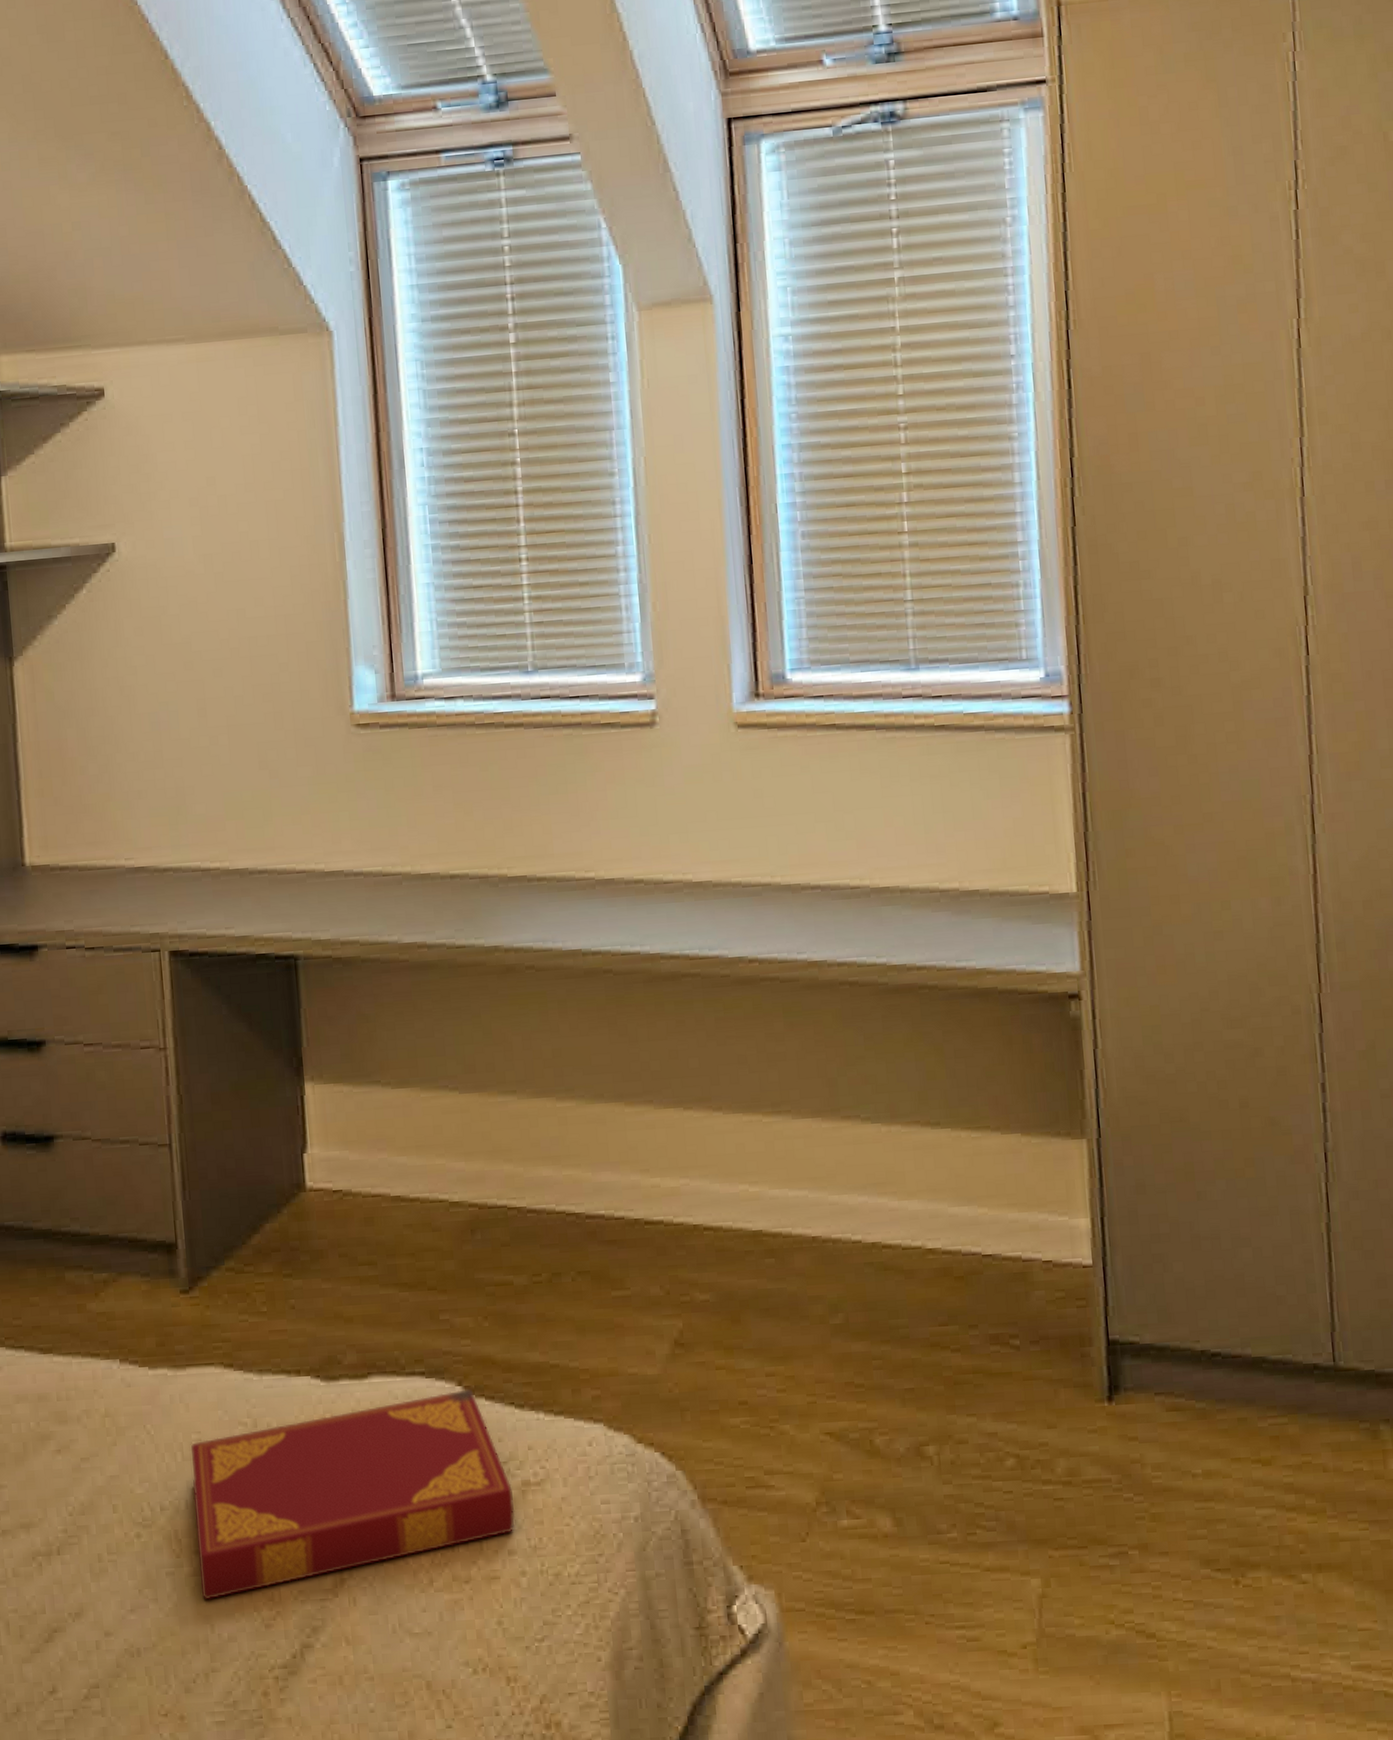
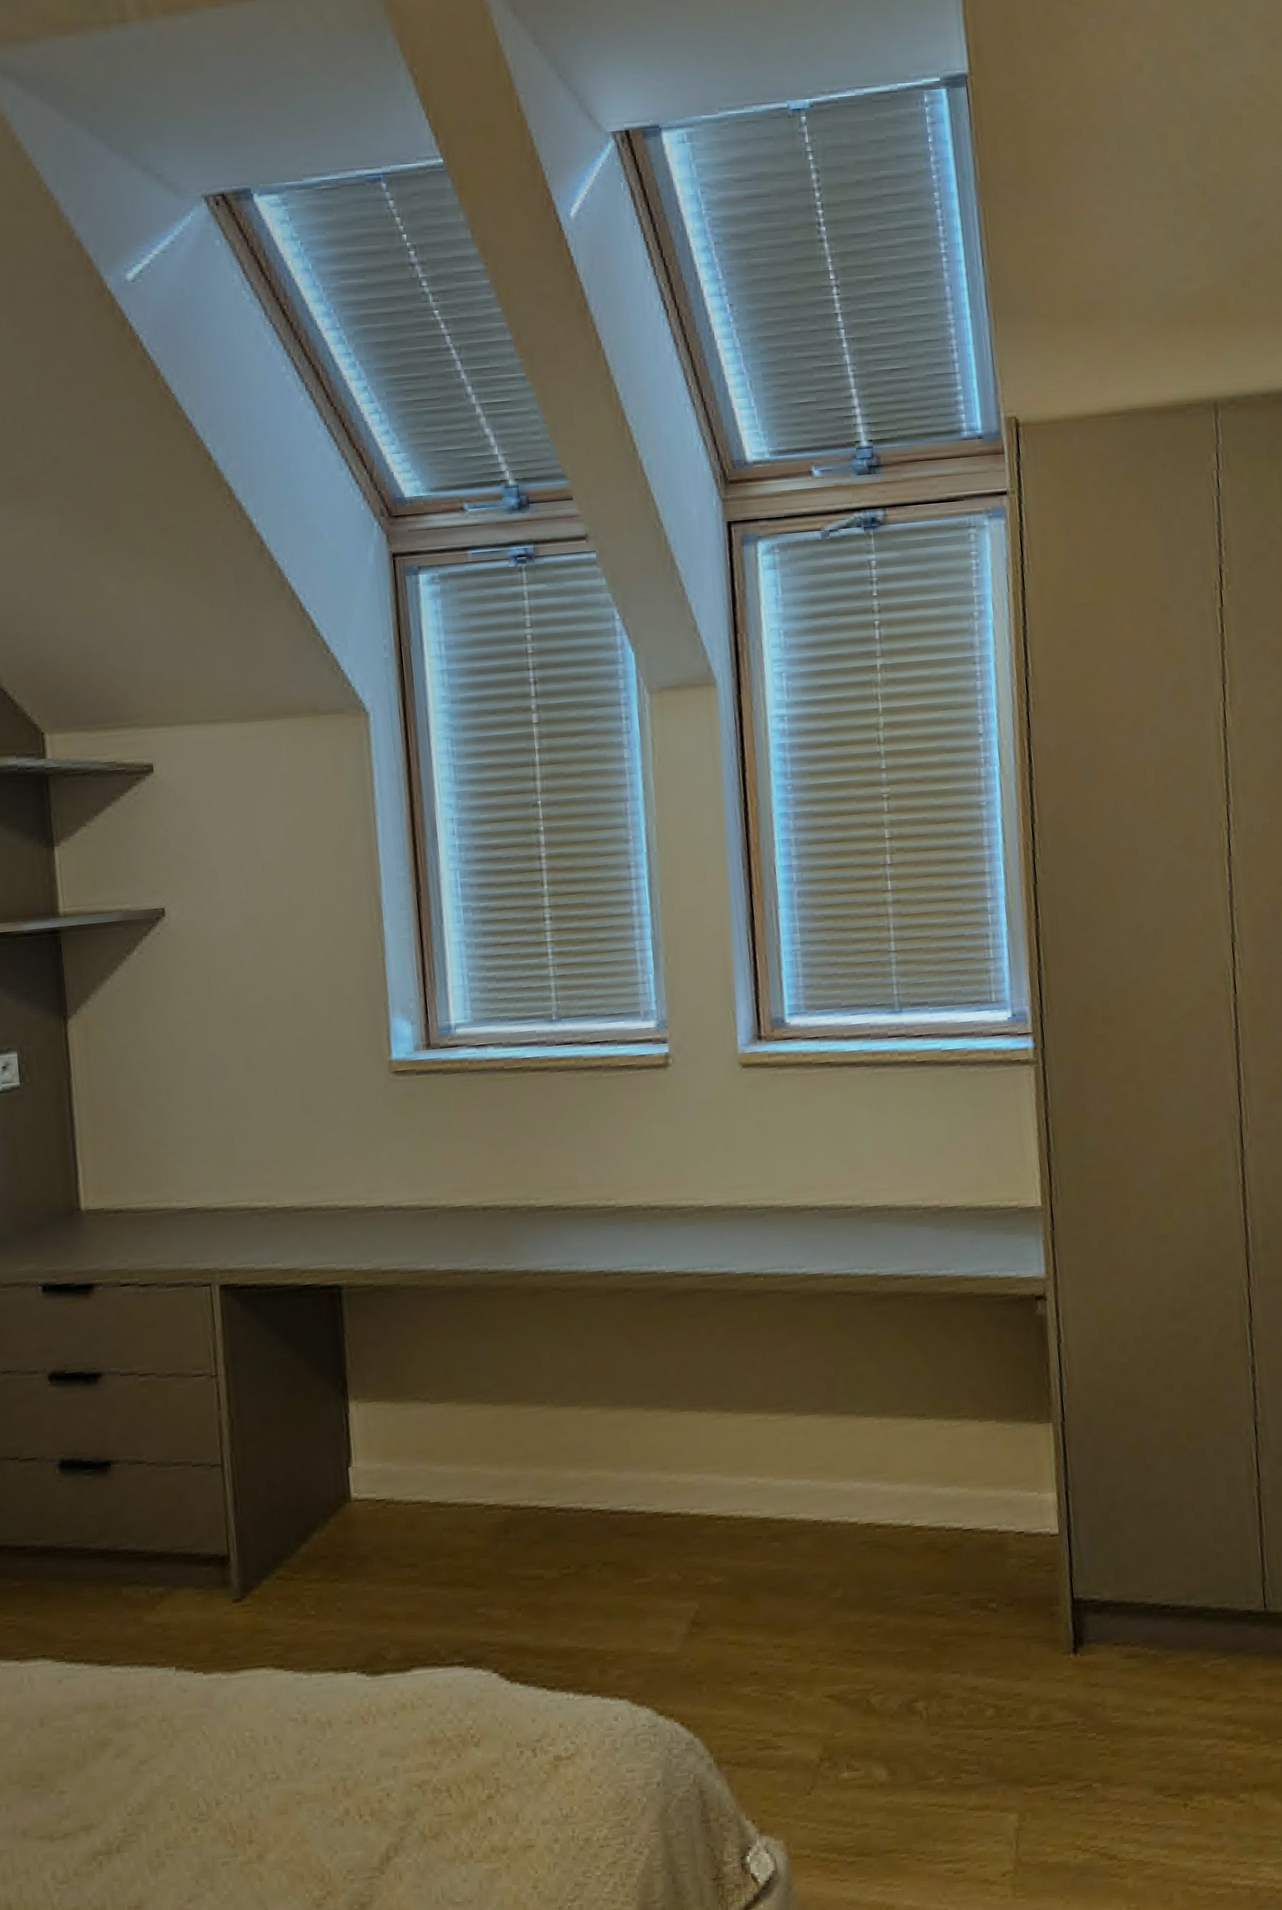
hardback book: present [191,1388,515,1600] -> none [245,1675,548,1885]

